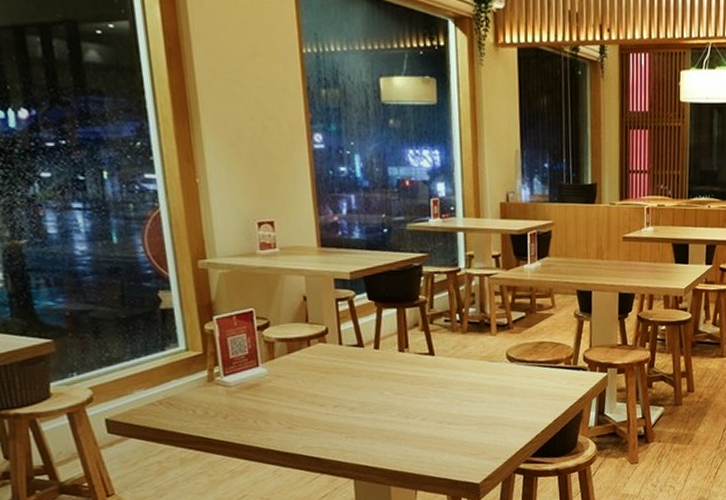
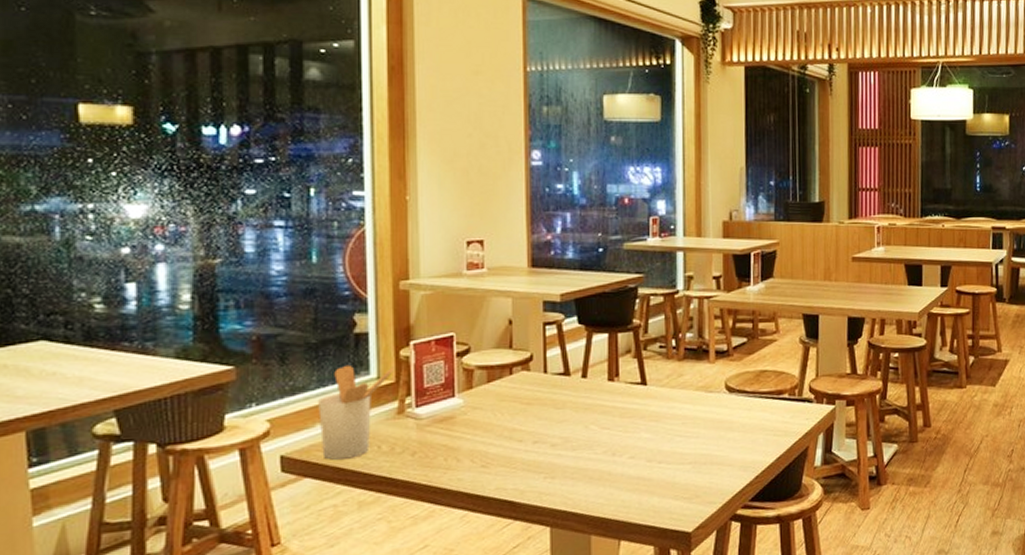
utensil holder: none [134,338,202,423] -> present [318,364,395,460]

